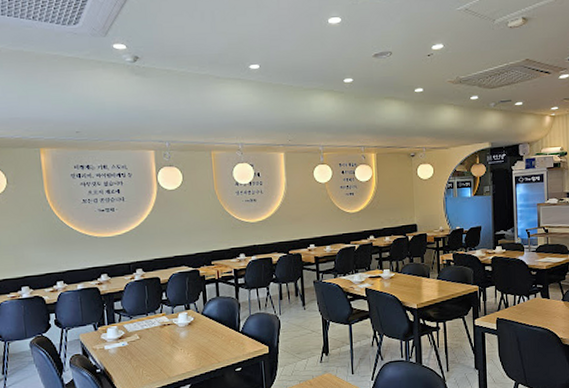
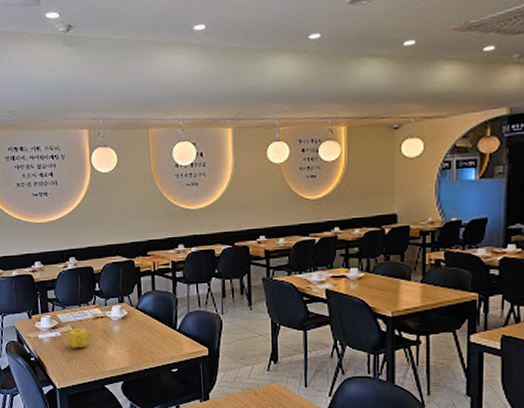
teapot: none [132,336,159,357] -> present [65,327,92,349]

